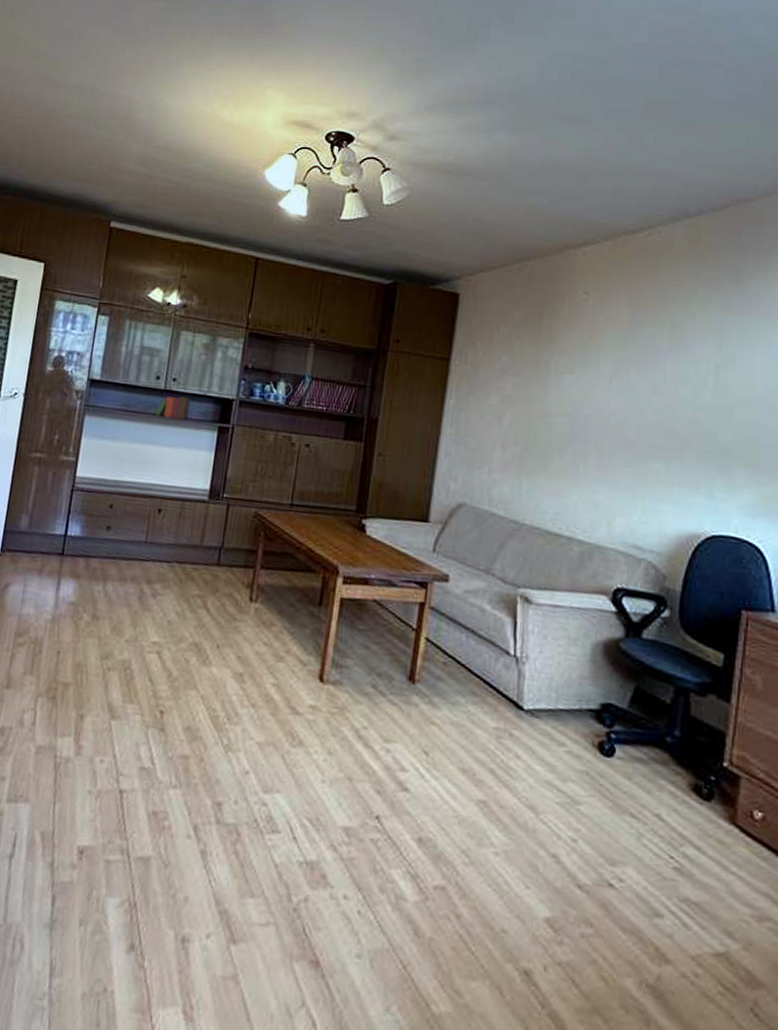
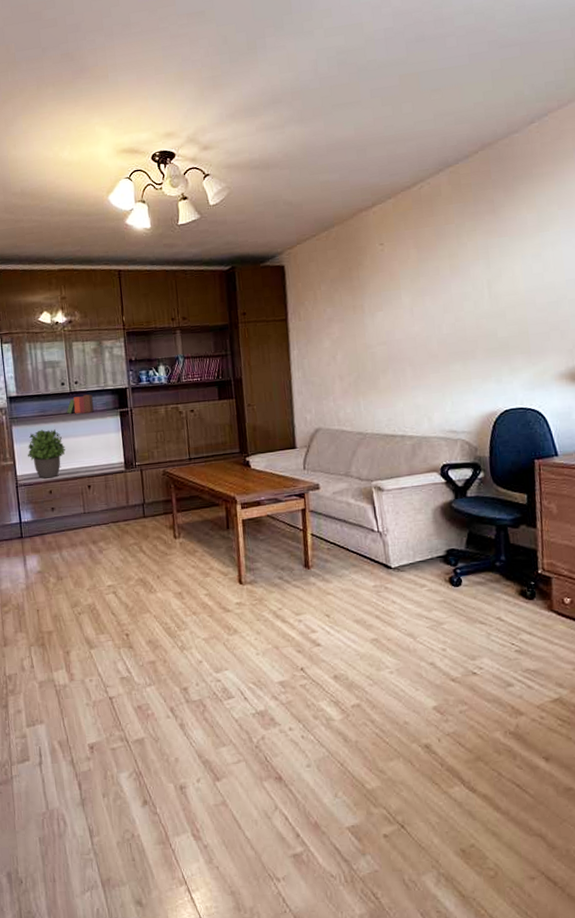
potted plant: none [95,427,142,489] -> present [28,429,65,479]

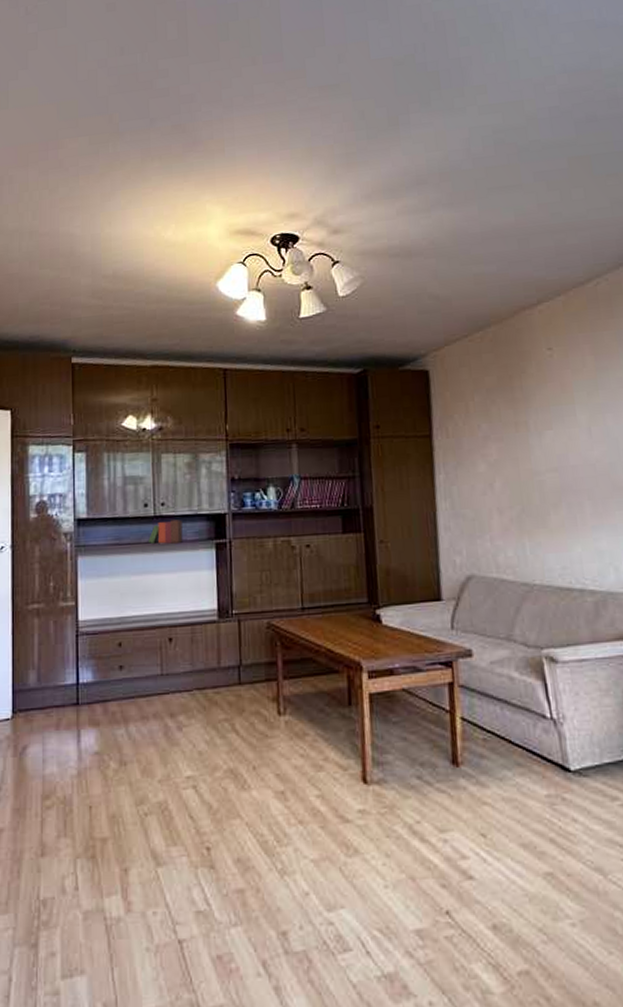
potted plant: present [28,429,65,479] -> none [95,562,143,626]

